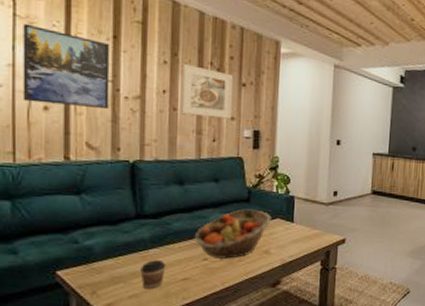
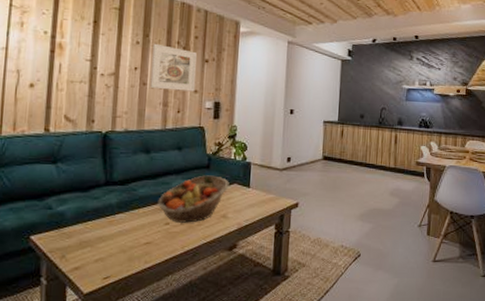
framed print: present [22,23,110,108] -> none [12,12,91,85]
coffee cup: present [140,260,166,289] -> none [106,225,131,253]

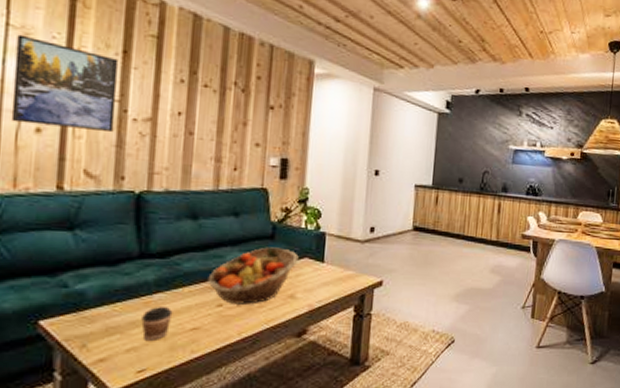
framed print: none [12,12,91,85] -> present [10,34,119,132]
coffee cup: none [106,225,131,253] -> present [141,307,173,340]
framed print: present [150,43,198,92] -> none [198,82,260,145]

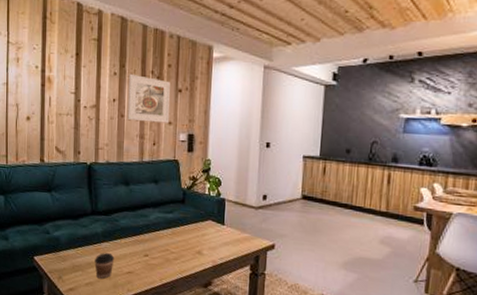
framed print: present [10,34,119,132] -> none [13,48,74,117]
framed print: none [198,82,260,145] -> present [127,73,171,123]
fruit basket: present [207,247,299,304] -> none [137,209,204,257]

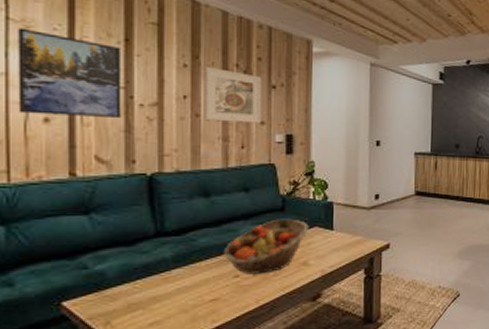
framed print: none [13,48,74,117] -> present [18,27,122,118]
coffee cup: present [94,253,115,279] -> none [162,281,192,314]
fruit basket: none [137,209,204,257] -> present [223,219,309,274]

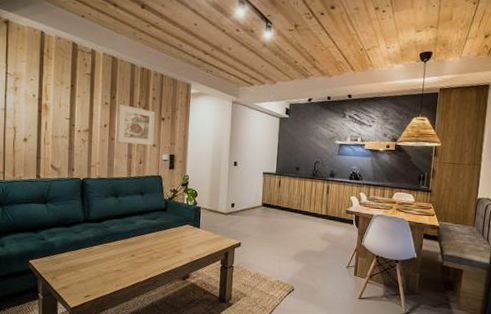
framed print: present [18,27,122,118] -> none [10,79,69,139]
fruit basket: present [223,219,309,274] -> none [125,216,183,256]

